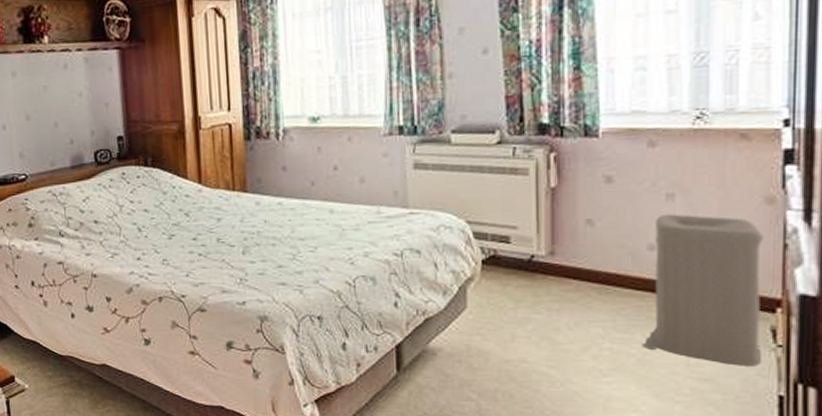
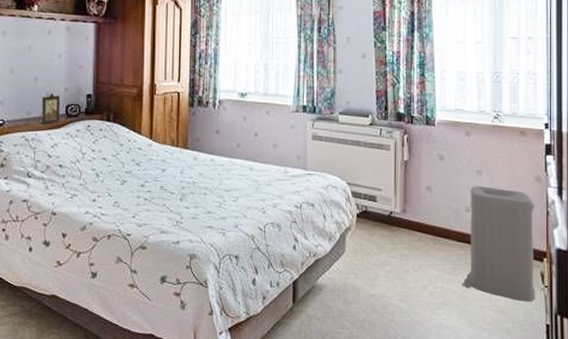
photo frame: none [63,138,90,176] -> present [37,93,61,124]

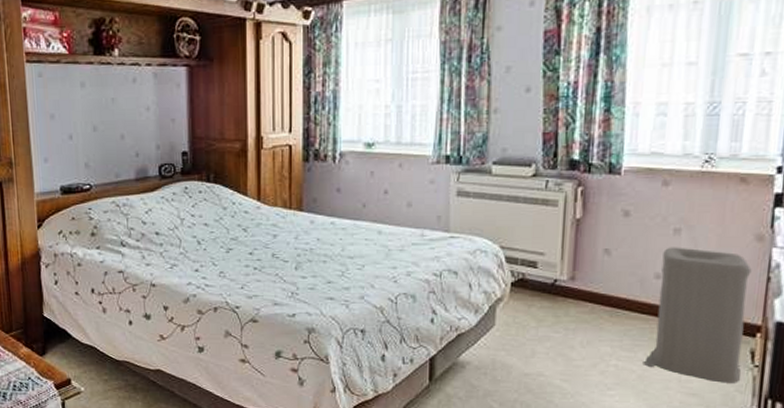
photo frame: present [37,93,61,124] -> none [128,152,153,188]

